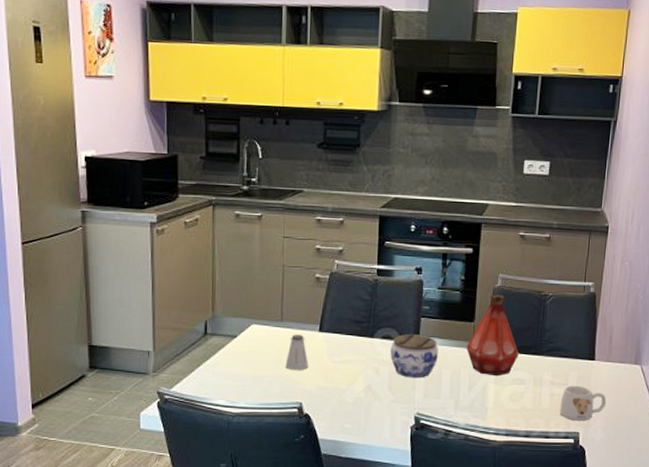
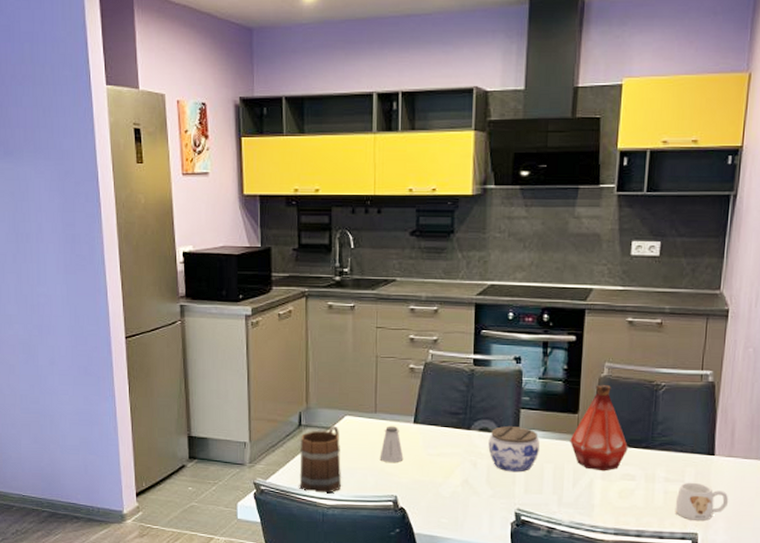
mug: none [204,334,247,403] -> present [299,425,341,494]

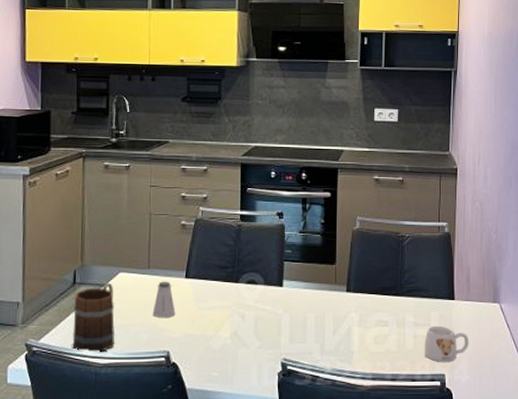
jar: present [488,425,540,473] -> none [255,277,302,323]
bottle: present [570,385,628,472] -> none [329,237,380,319]

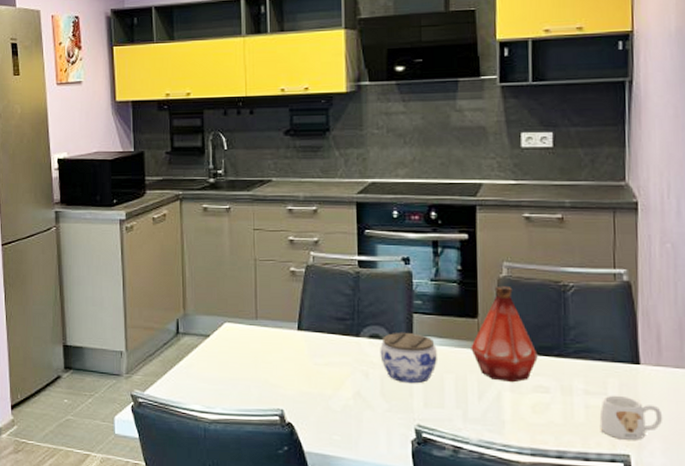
mug: present [72,282,115,354] -> none [178,333,223,408]
saltshaker: present [152,281,176,317] -> none [263,333,289,373]
jar: none [255,277,302,323] -> present [380,332,437,384]
bottle: none [329,237,380,319] -> present [471,287,538,383]

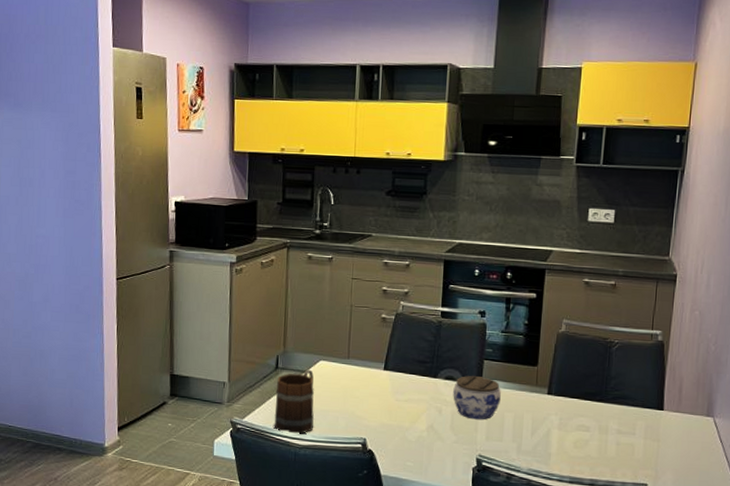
mug: none [178,333,223,408] -> present [274,369,314,435]
bottle: present [471,287,538,383] -> none [529,340,583,422]
mug: present [599,395,663,441] -> none [626,434,677,473]

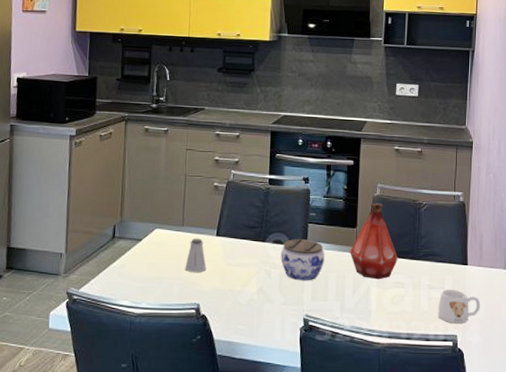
mug: present [274,369,314,435] -> none [110,237,150,303]
saltshaker: none [350,371,374,407] -> present [185,238,207,272]
bottle: none [529,340,583,422] -> present [350,203,398,280]
mug: none [626,434,677,473] -> present [438,289,481,325]

